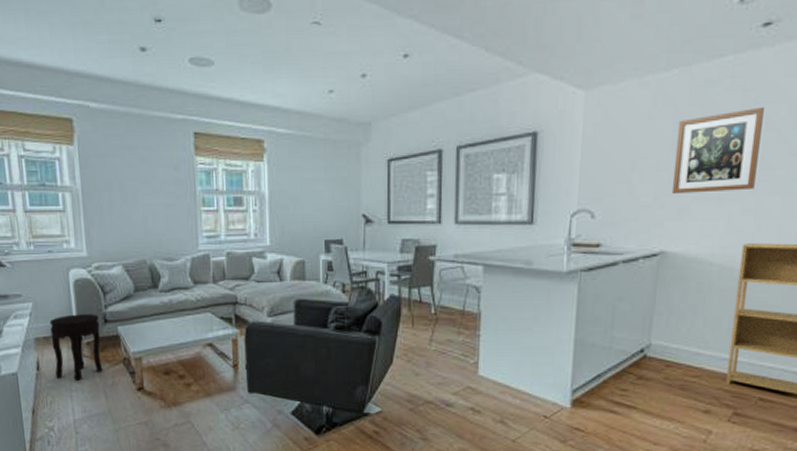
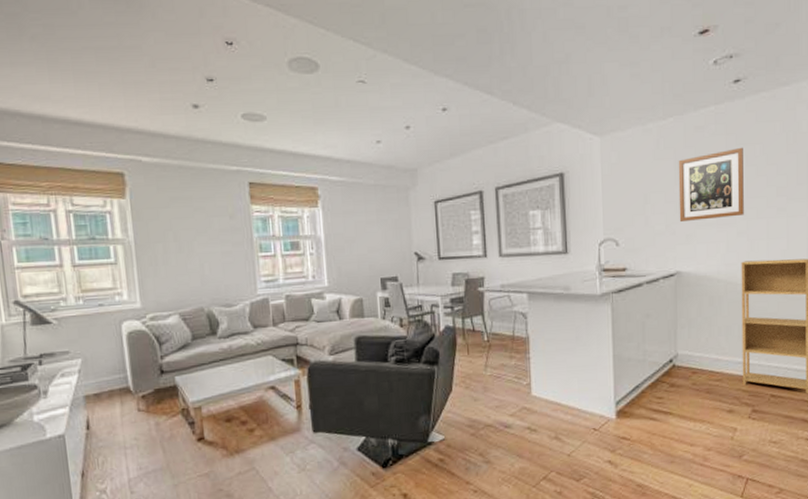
side table: present [49,314,103,381] -> none [100,366,160,437]

